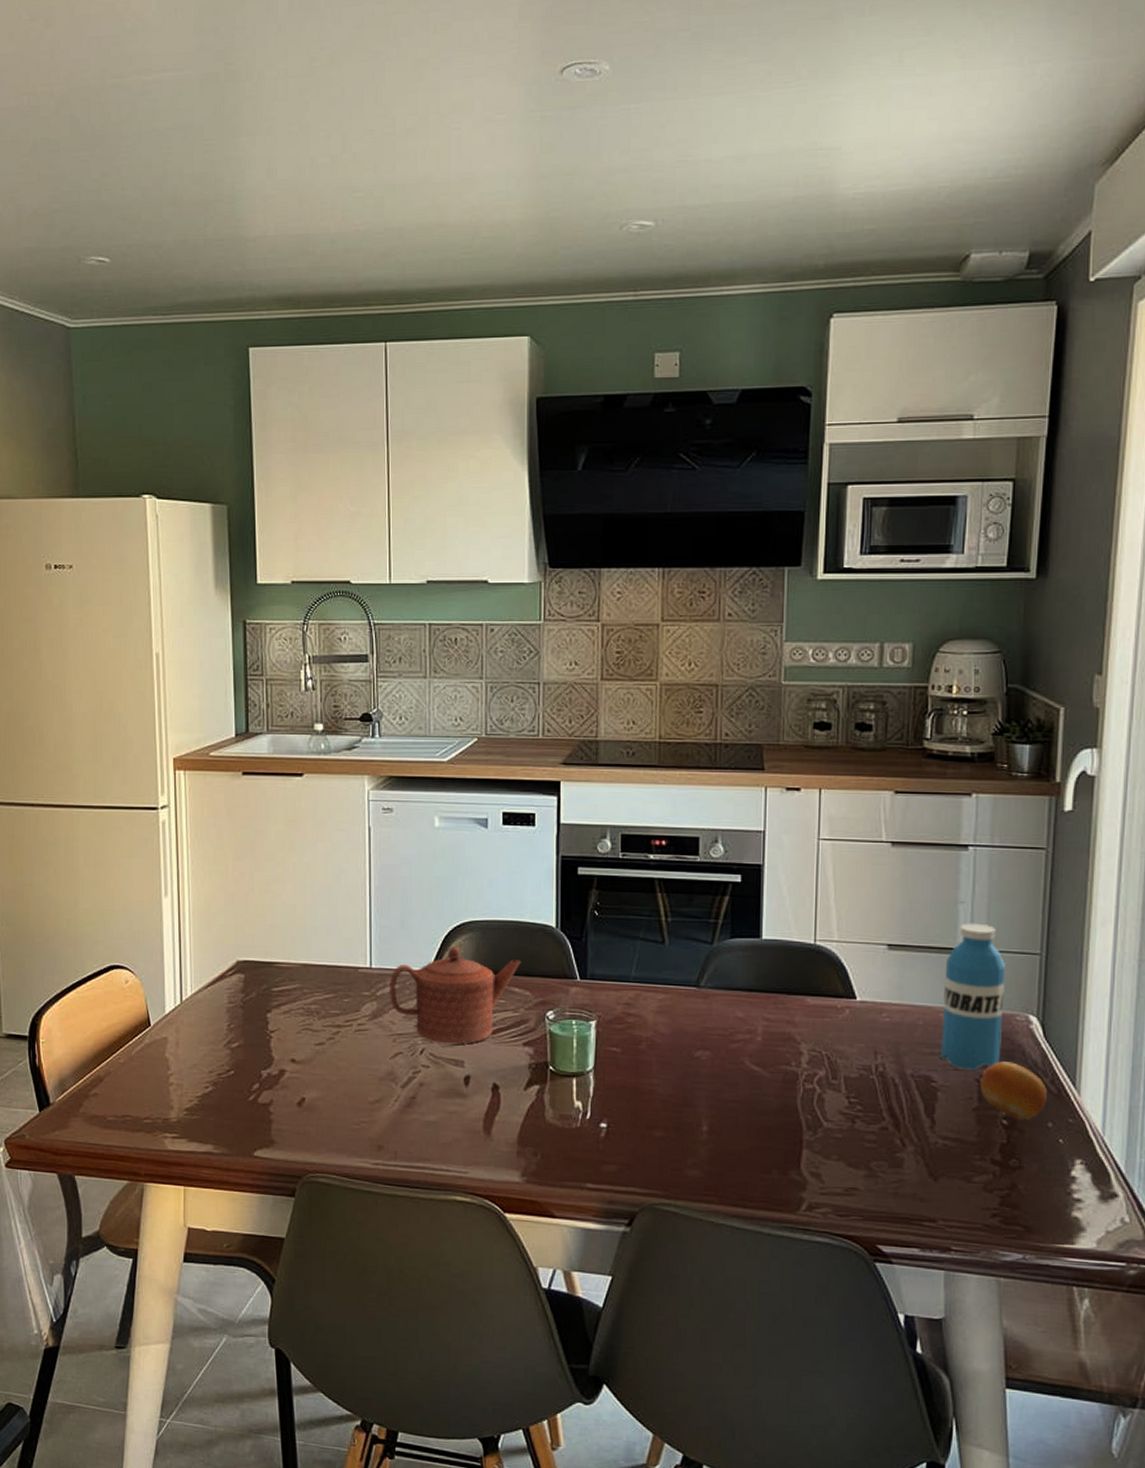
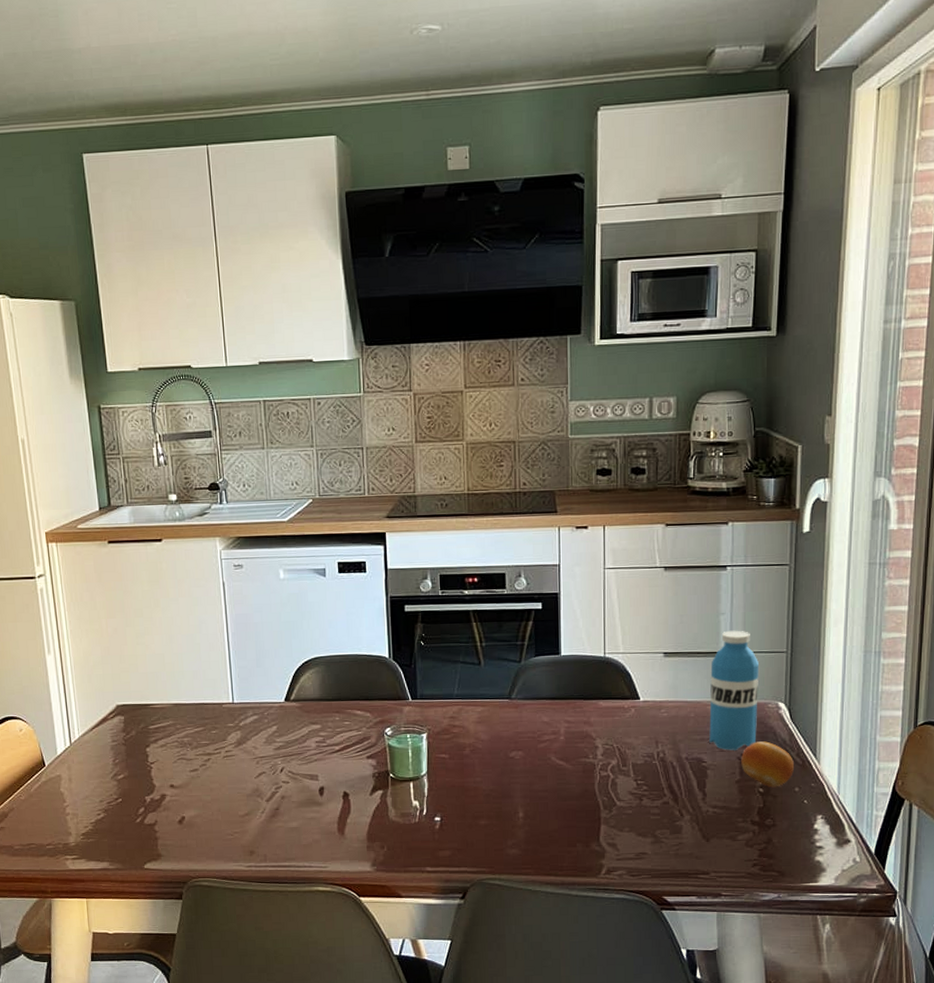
teapot: present [390,947,521,1044] -> none [250,680,361,762]

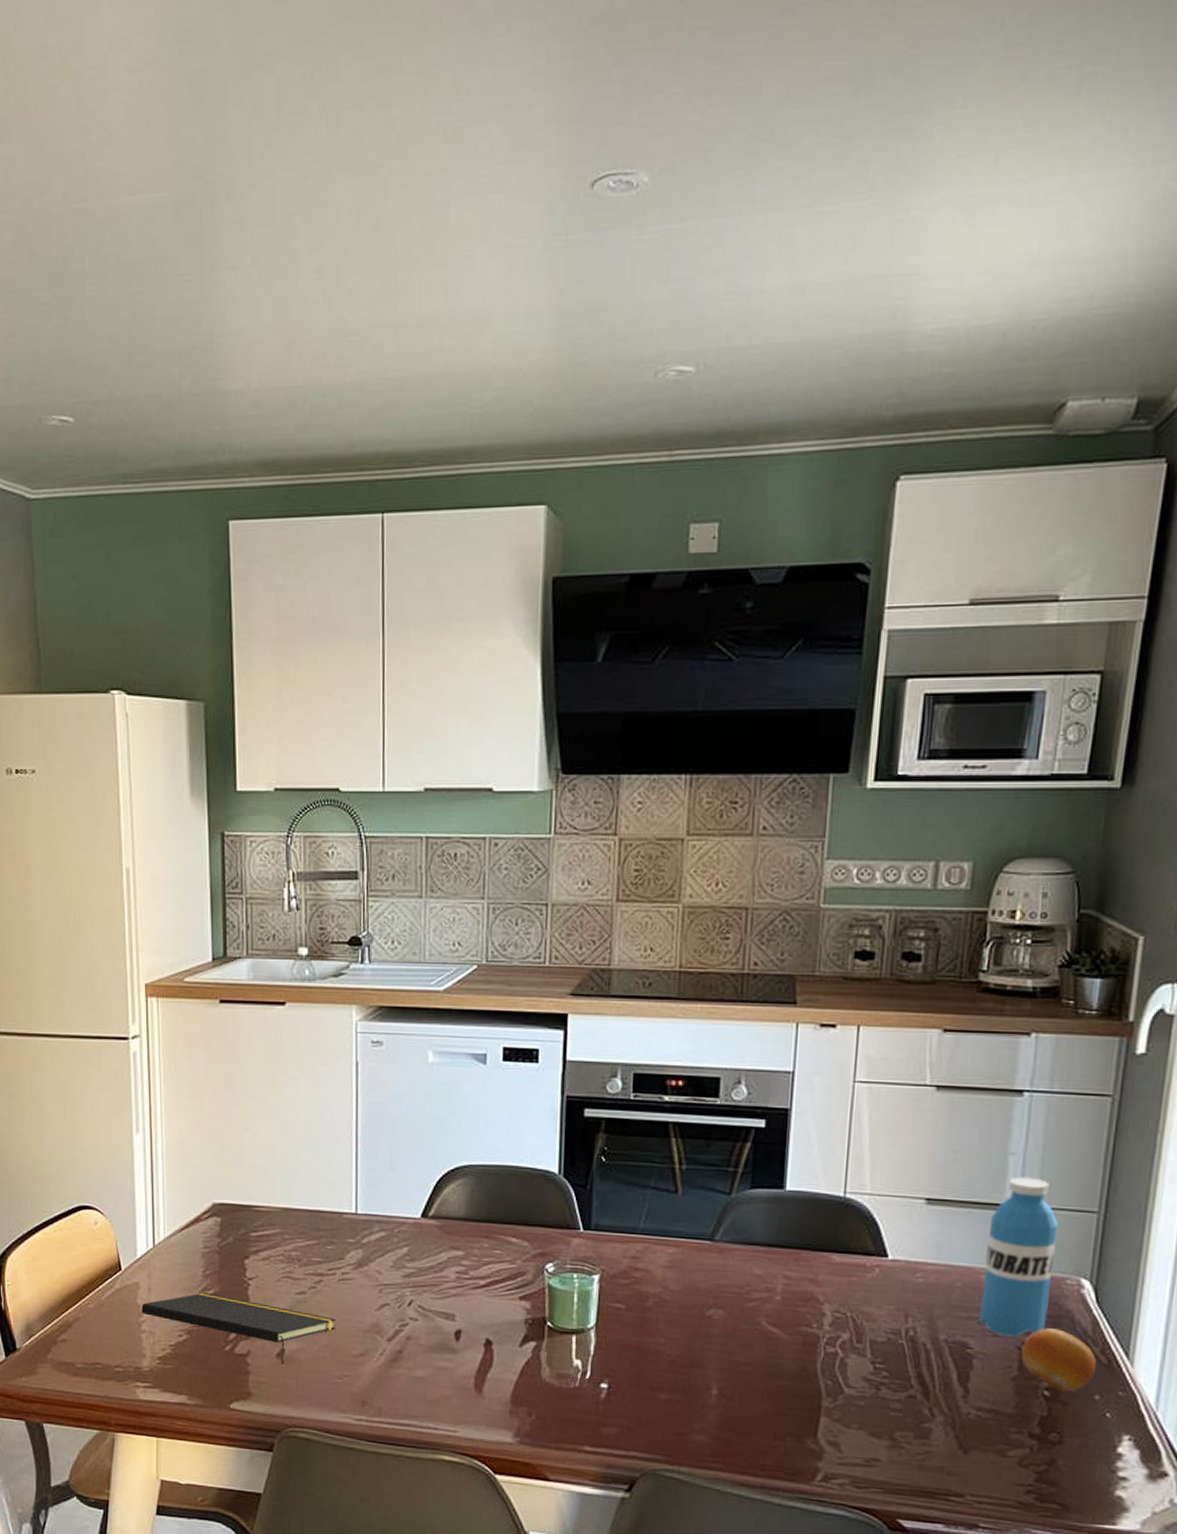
notepad: none [64,778,225,829] -> present [142,1293,337,1365]

